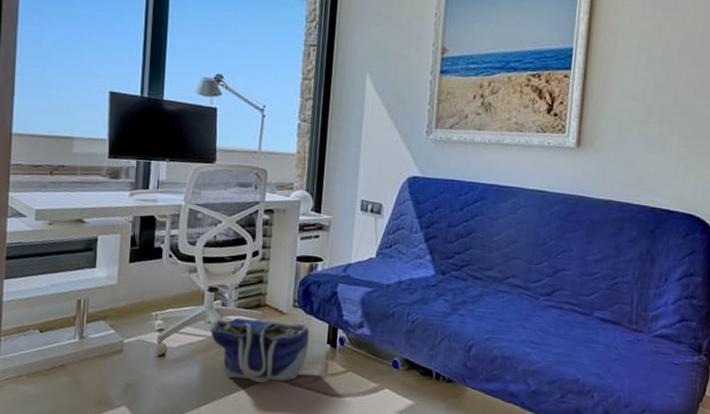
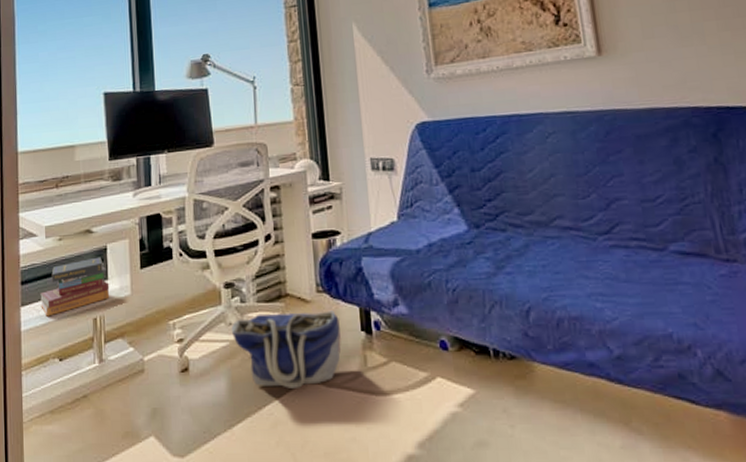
books: none [25,245,97,292] -> present [40,257,110,317]

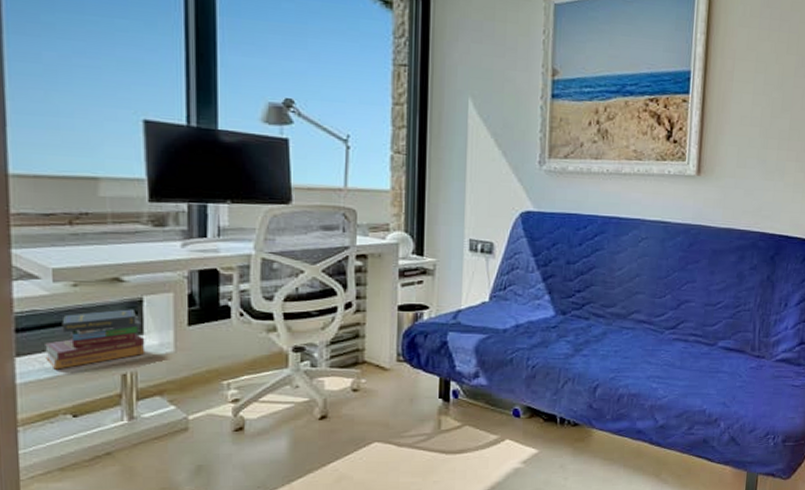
tote bag: present [231,310,341,388] -> none [297,378,418,448]

